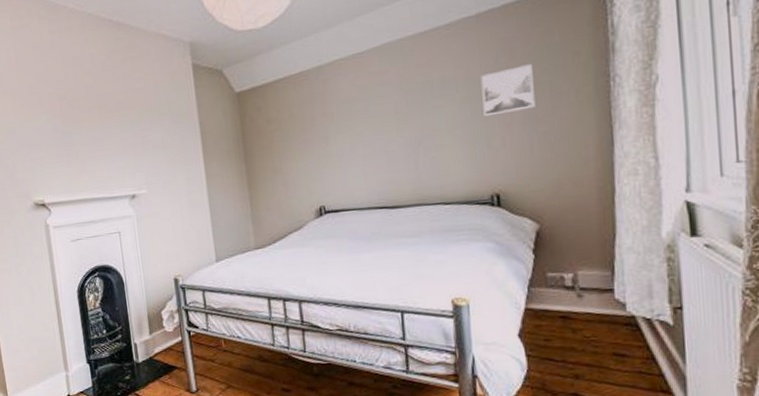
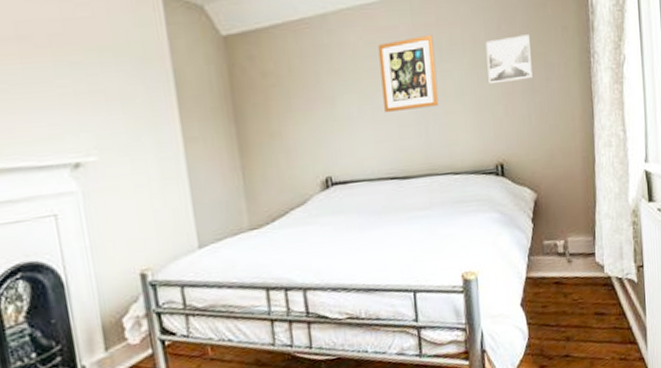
wall art: none [369,75,430,148] -> present [378,35,439,112]

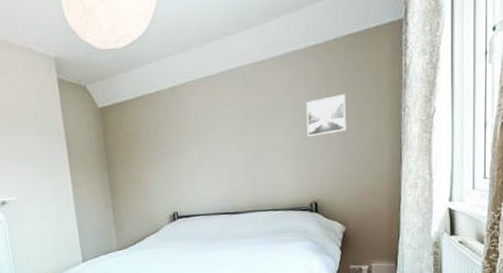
wall art: present [378,35,439,112] -> none [216,99,264,162]

